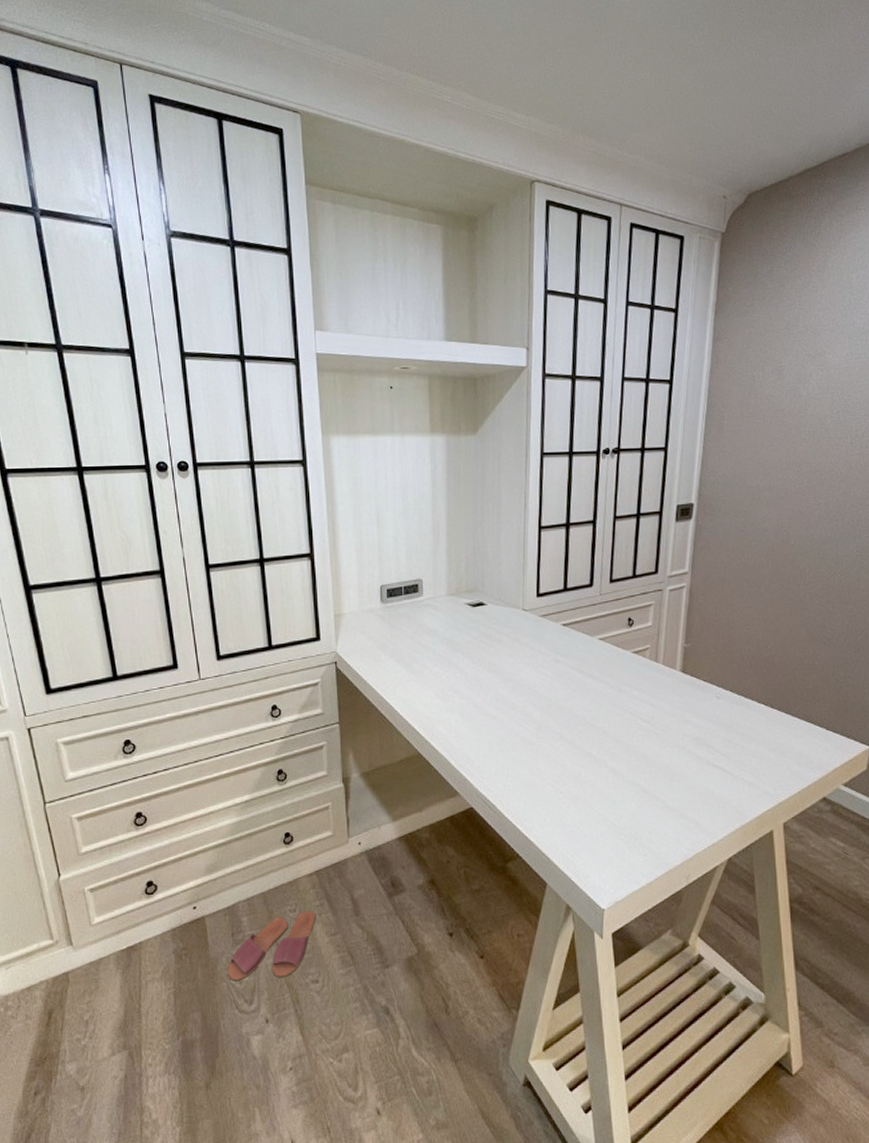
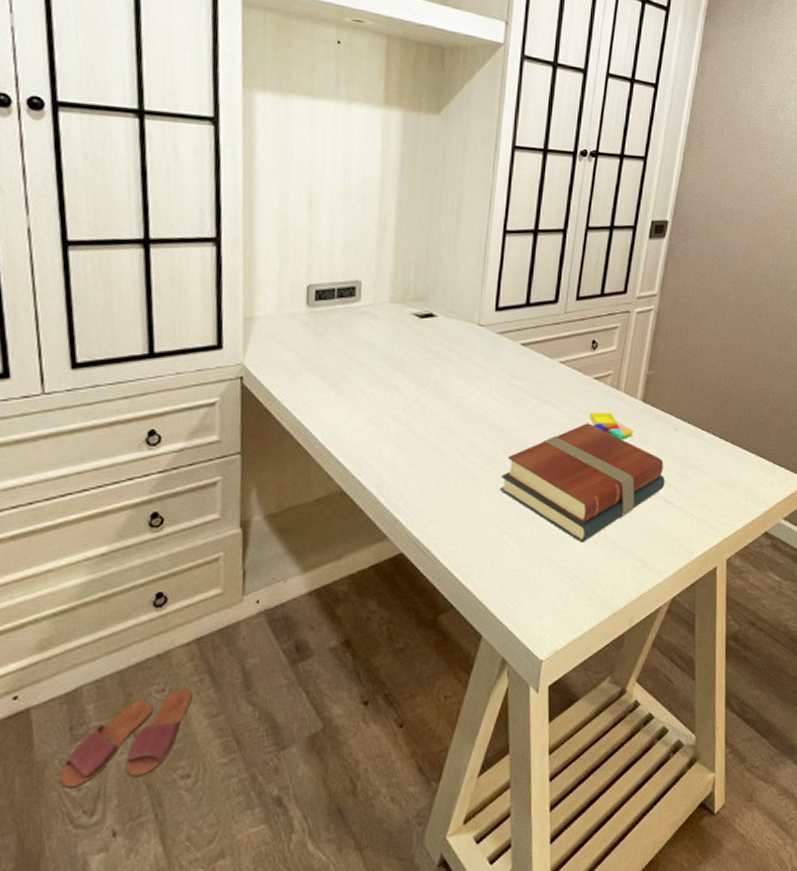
books: none [553,693,712,803] -> present [500,423,665,543]
sticky notes: none [632,684,676,709] -> present [590,413,634,440]

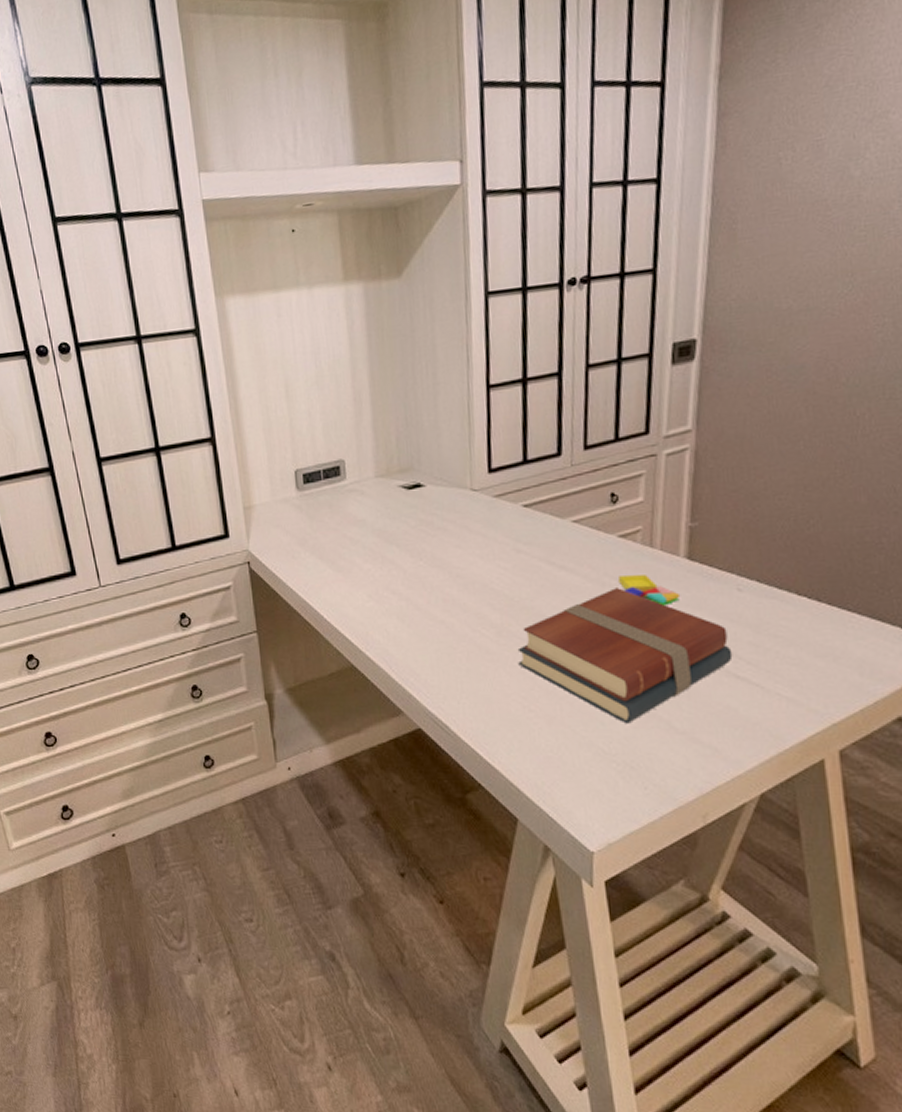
slippers: present [60,689,192,789] -> none [153,842,245,916]

